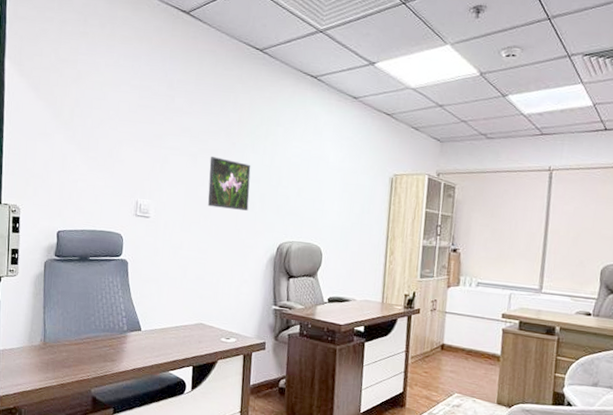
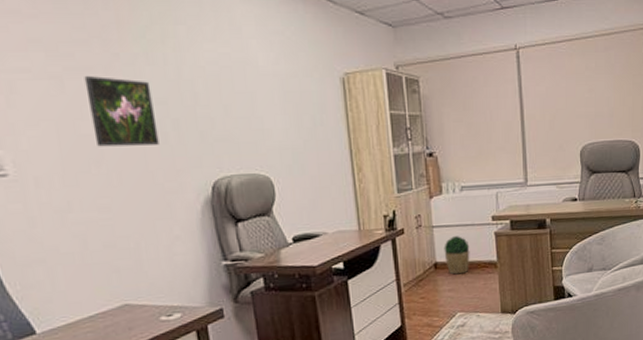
potted plant: none [452,324,477,360] -> present [444,236,470,275]

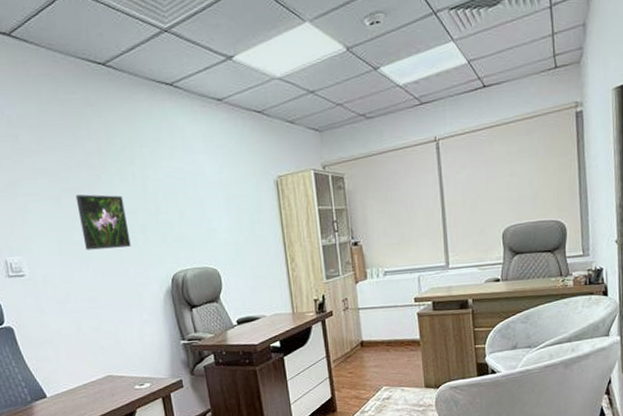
potted plant: present [444,236,470,275] -> none [369,317,394,352]

